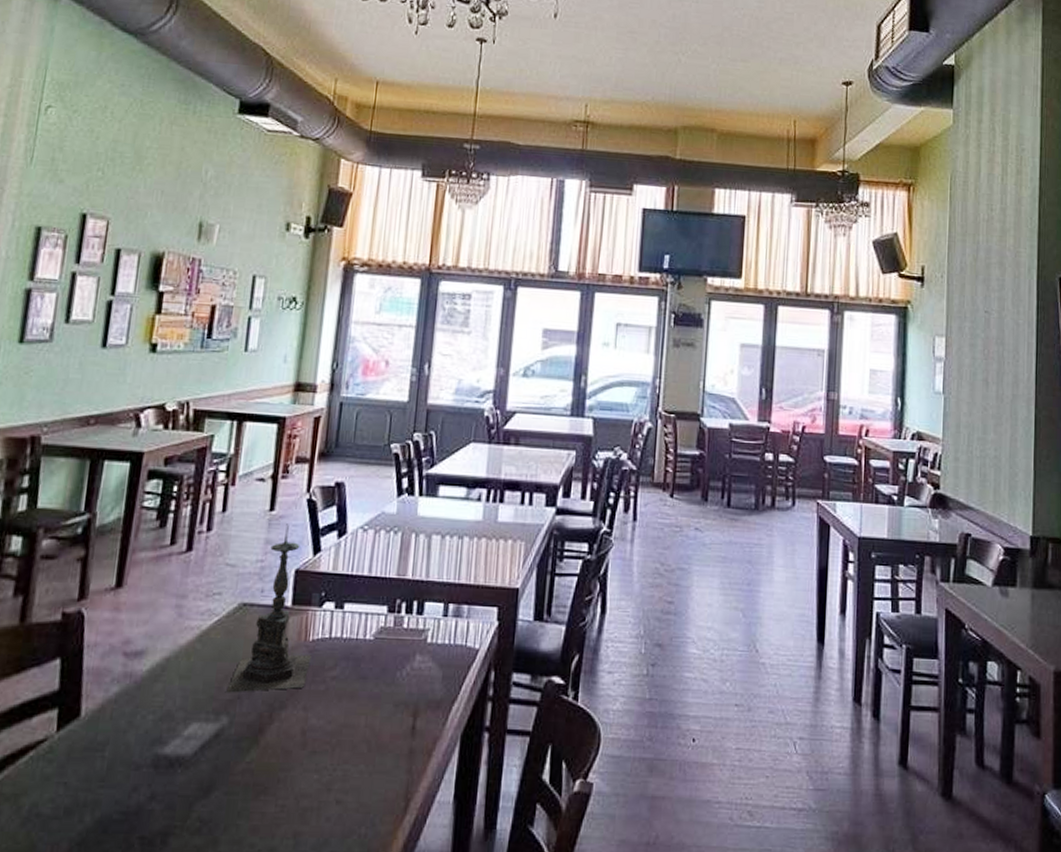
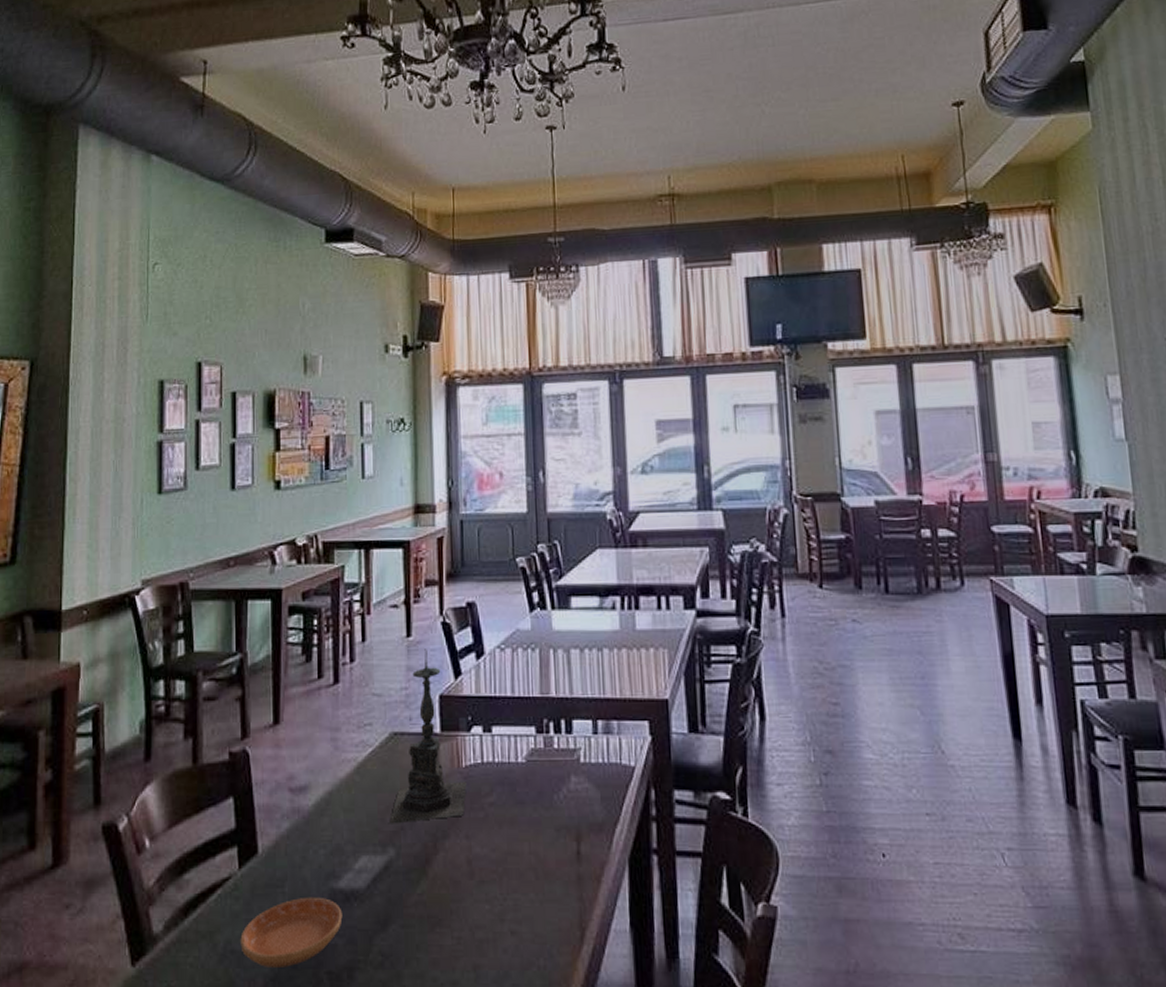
saucer: none [47,761,164,832] -> present [240,896,343,967]

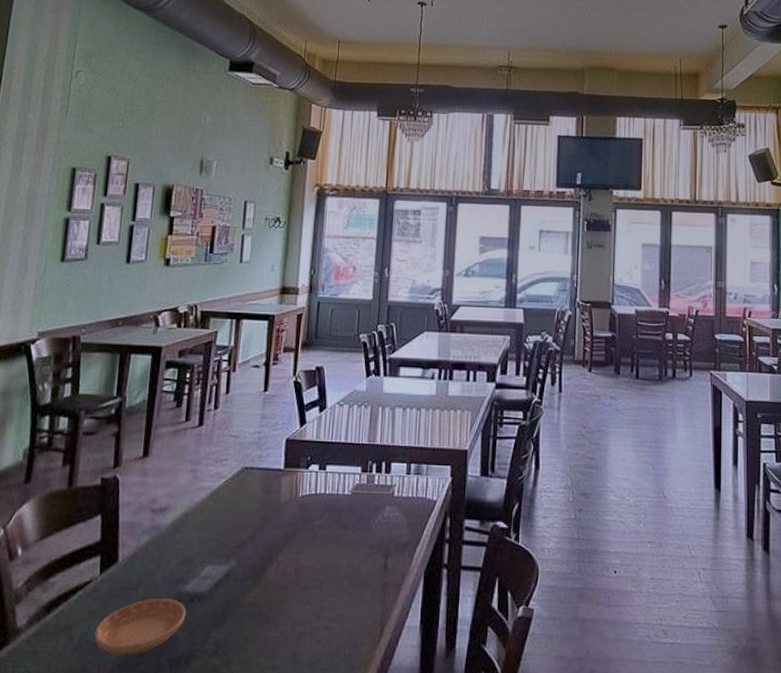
candle holder: present [389,649,467,824] -> none [234,402,301,540]

